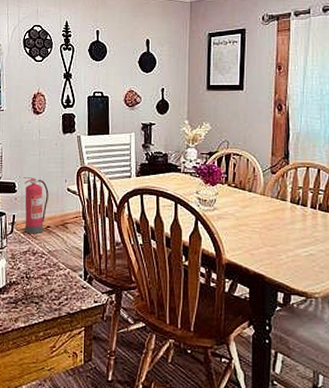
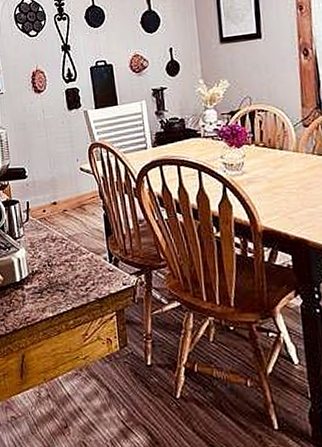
fire extinguisher: present [23,177,49,234] -> none [33,160,62,220]

